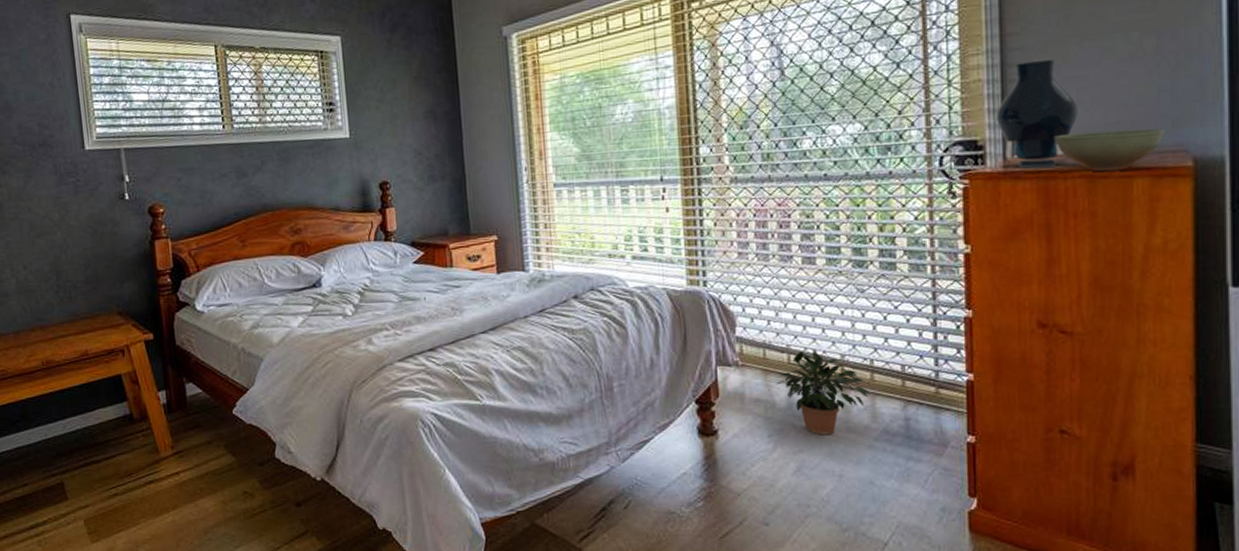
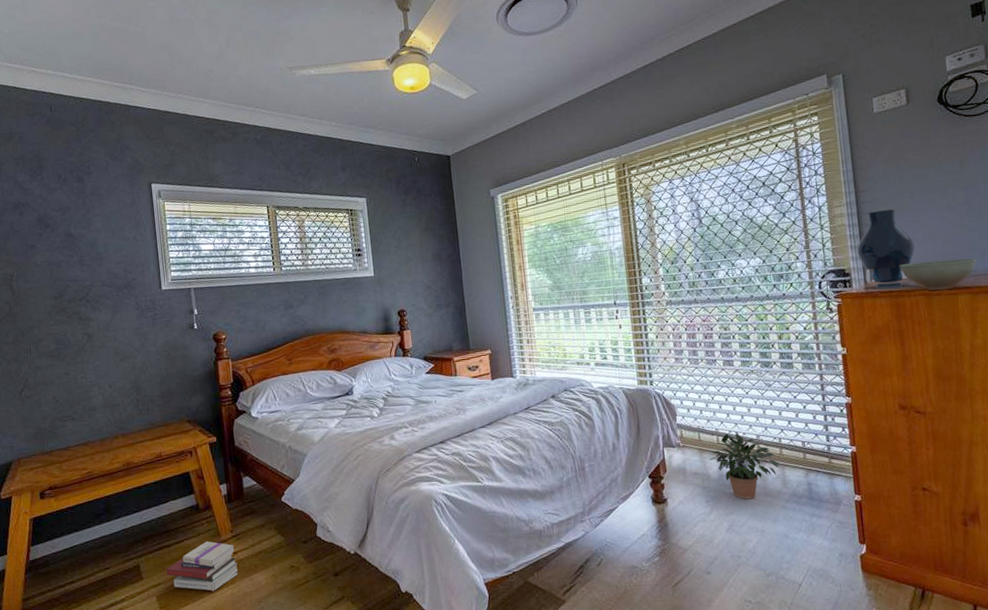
books: none [95,458,181,518] -> present [166,541,238,592]

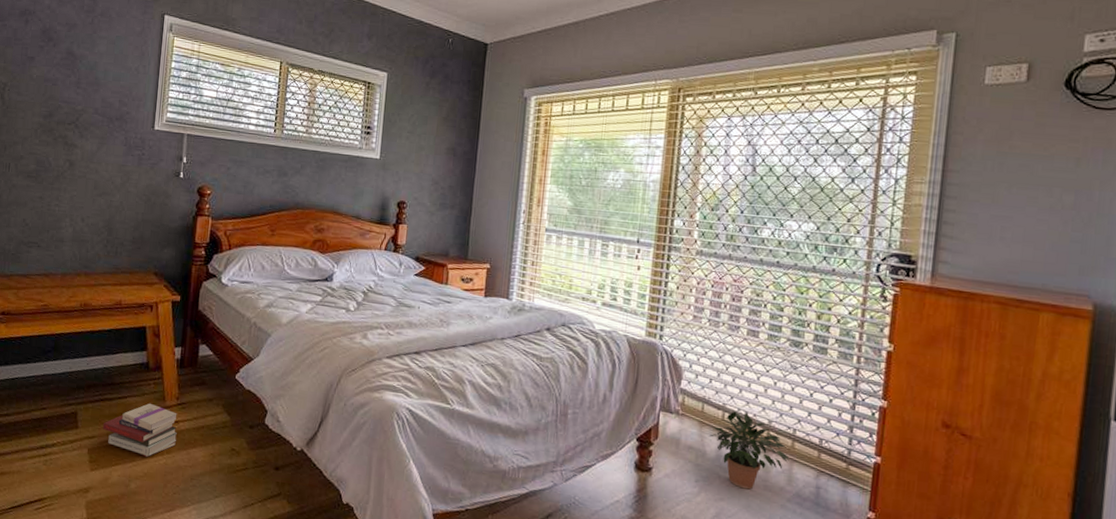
vase: present [857,209,915,290] -> none [930,196,1001,291]
bowl: present [899,258,977,291] -> none [976,263,1072,304]

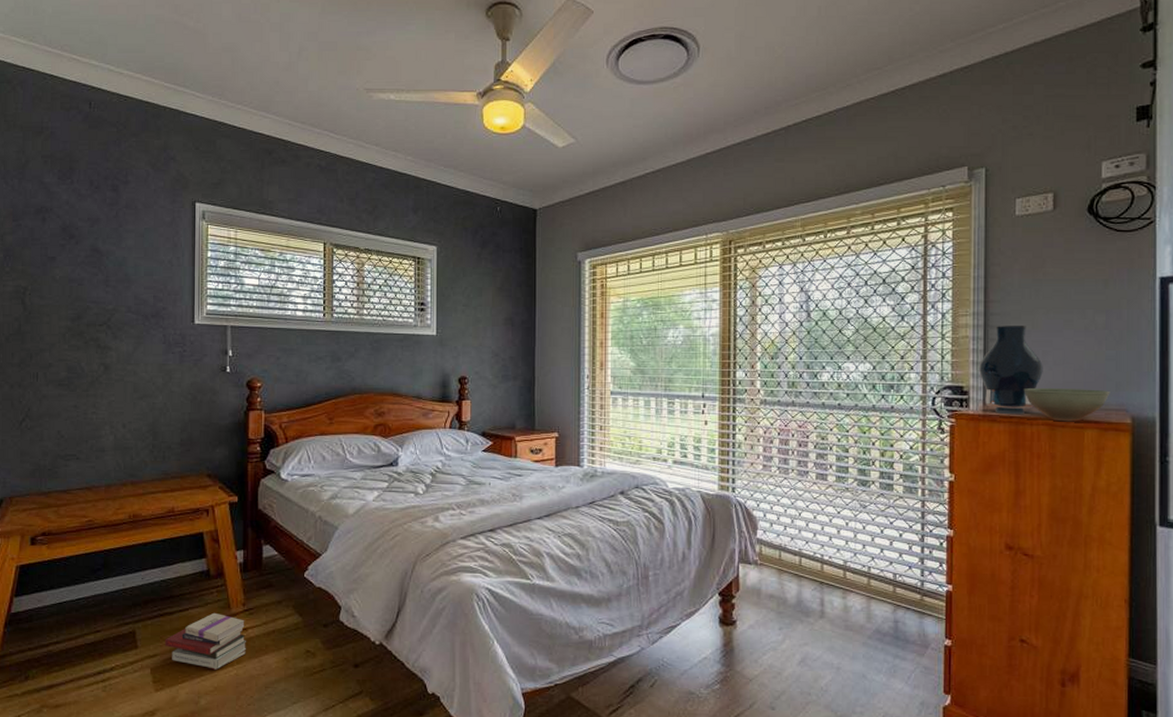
potted plant: present [708,408,790,490] -> none [787,553,867,631]
vase: none [930,196,1001,291] -> present [979,326,1043,415]
bowl: none [976,263,1072,304] -> present [1023,388,1110,422]

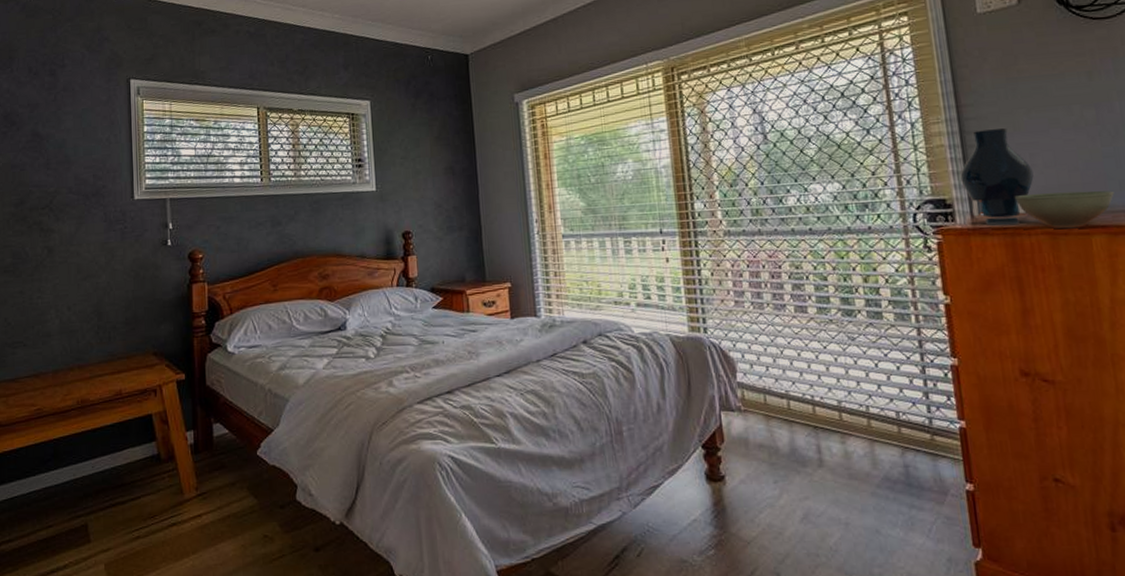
books: present [165,612,247,671] -> none [118,499,202,563]

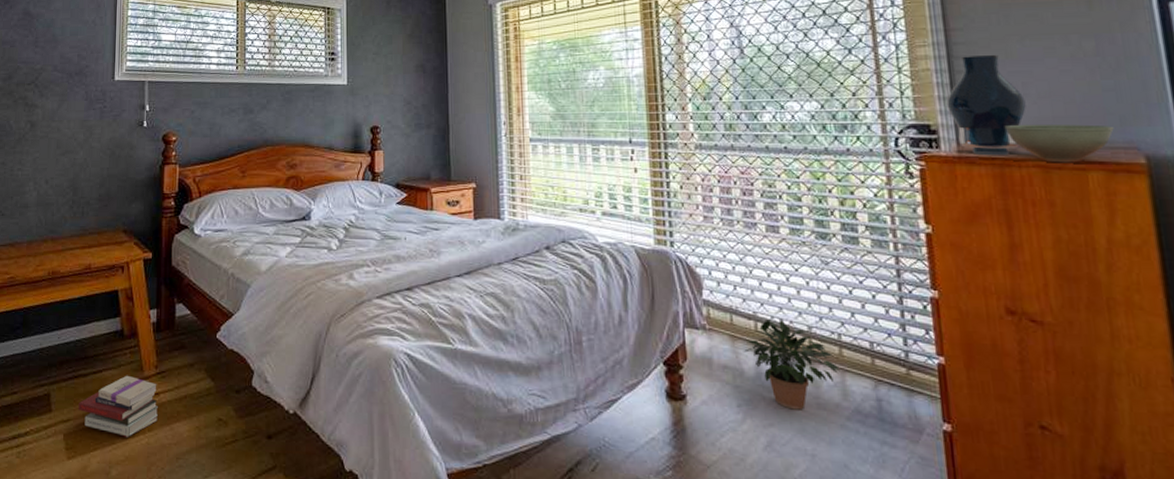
books: none [118,499,202,563] -> present [78,375,159,438]
potted plant: none [777,394,869,482] -> present [743,316,840,410]

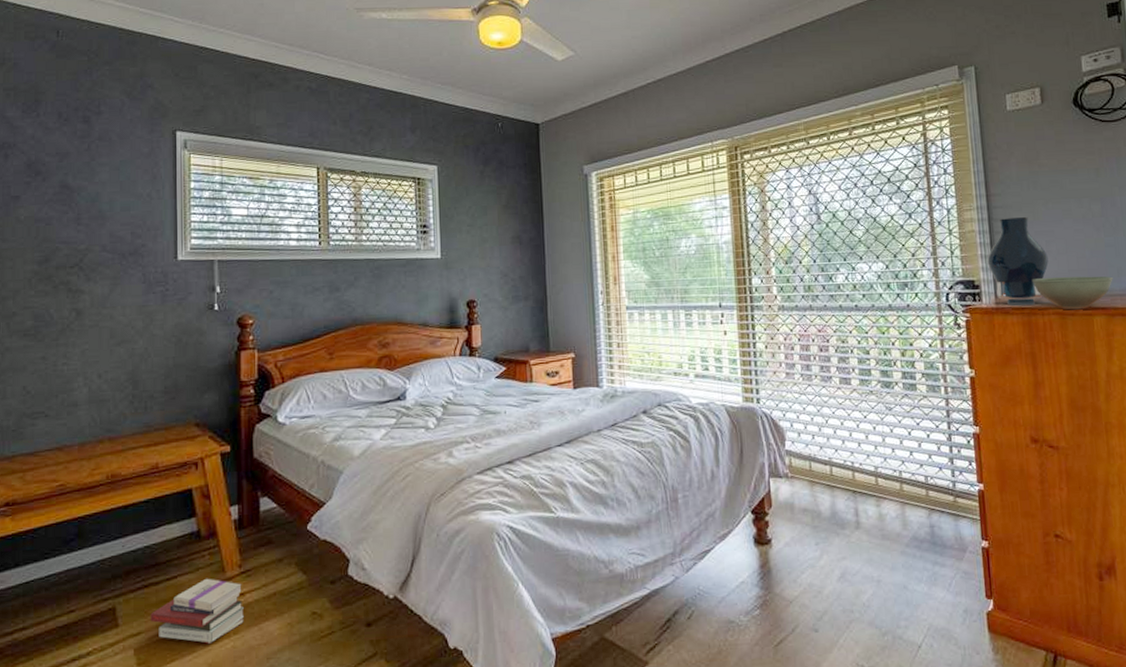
potted plant: present [743,316,840,410] -> none [820,461,901,543]

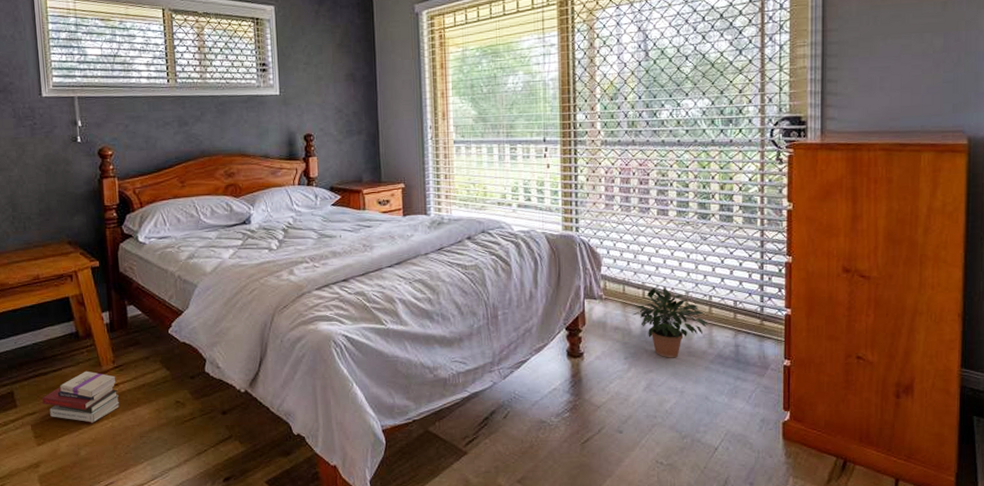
potted plant: none [820,461,901,543] -> present [632,285,709,358]
vase: present [987,217,1049,307] -> none [817,53,881,143]
bowl: present [1031,276,1113,310] -> none [861,112,947,147]

